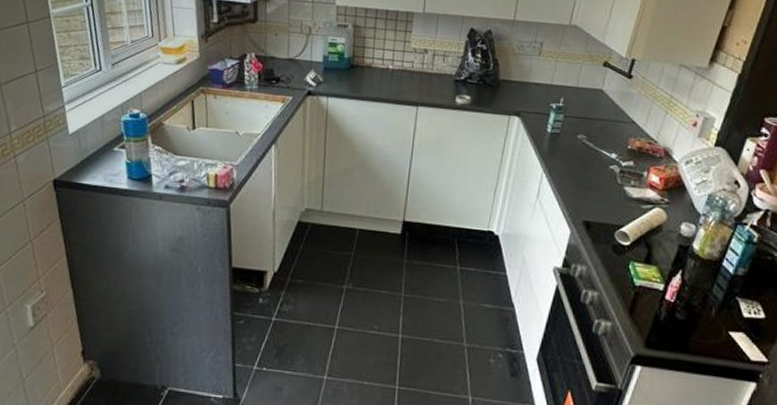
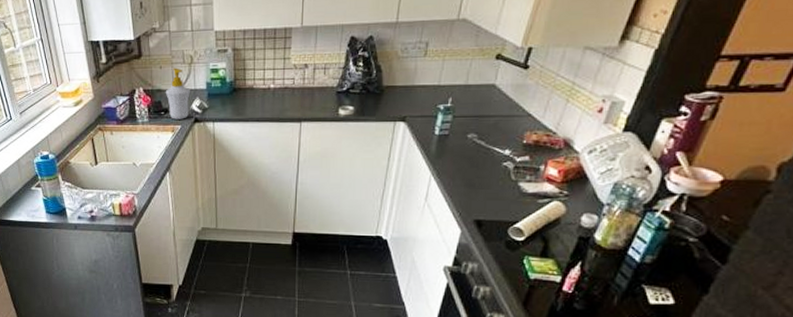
soap bottle: none [278,36,306,91] -> present [165,67,190,120]

